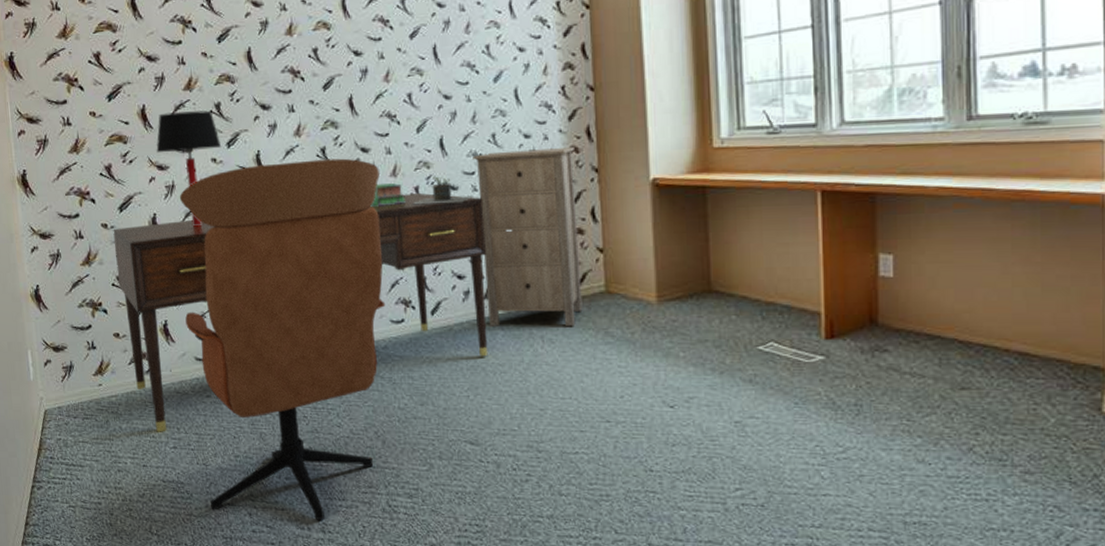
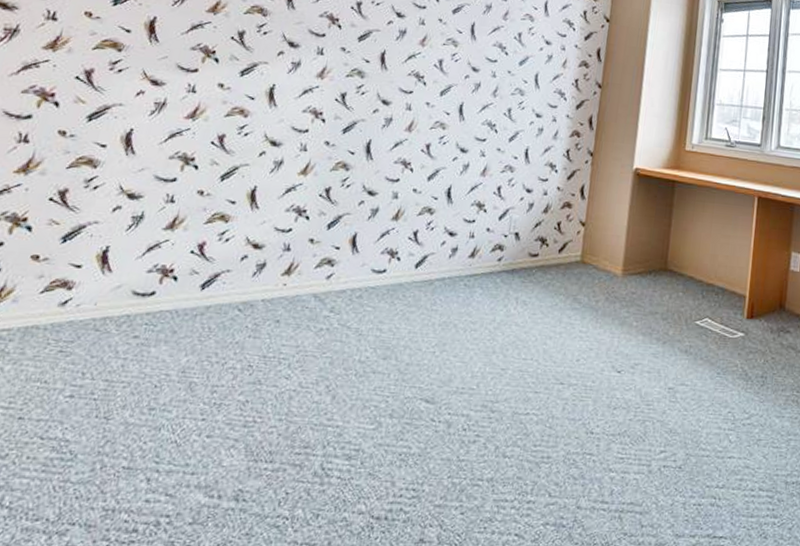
desk: present [113,192,488,432] -> none [42,137,488,377]
table lamp: present [156,110,222,227] -> none [155,29,234,150]
office chair: present [179,158,386,521] -> none [97,97,396,488]
stack of books: present [370,182,407,207] -> none [378,136,416,158]
potted plant: present [412,176,473,205] -> none [420,137,480,165]
storage cabinet: present [473,146,583,327] -> none [470,124,577,291]

